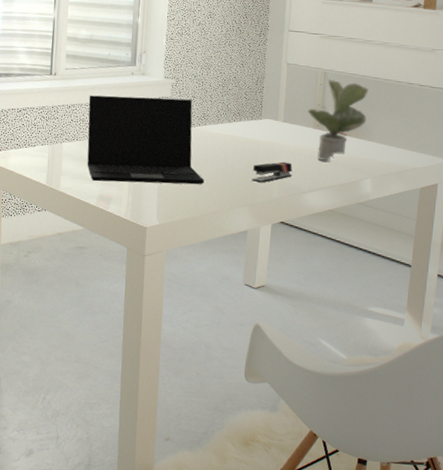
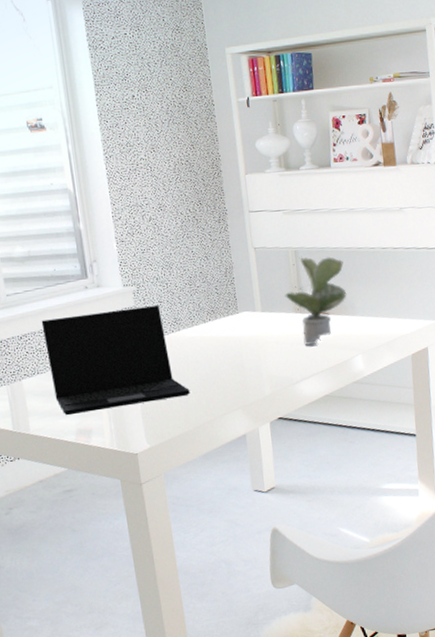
stapler: present [252,161,292,183] -> none [239,353,281,382]

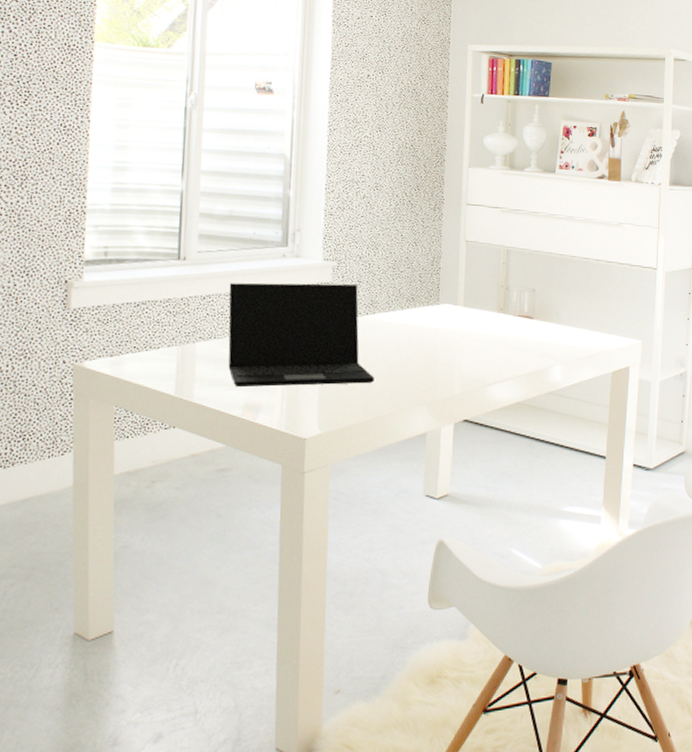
potted plant: present [285,256,347,345] -> none [490,256,555,349]

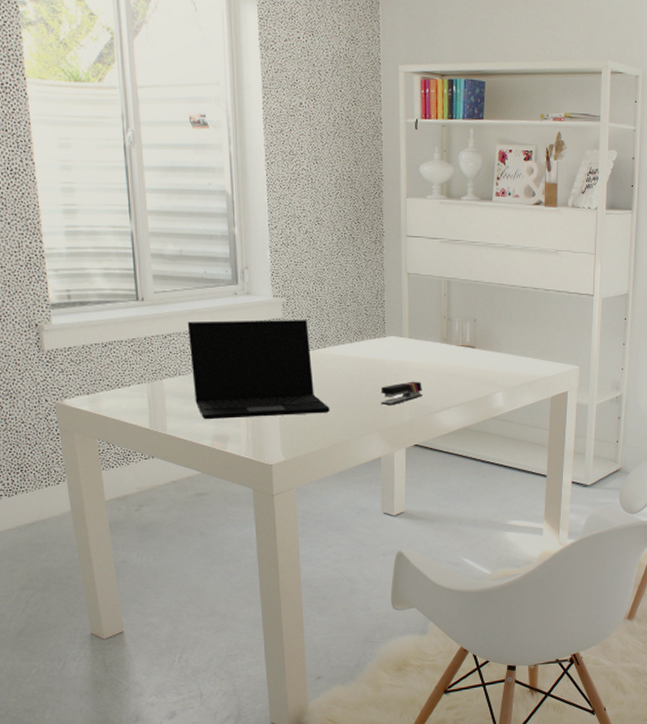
stapler: none [430,351,475,377] -> present [380,381,422,406]

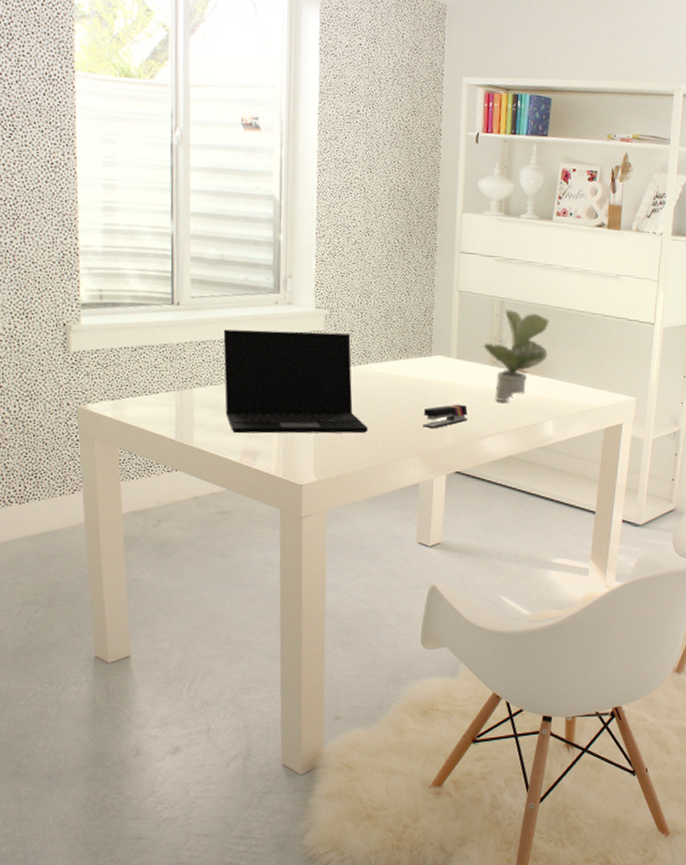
potted plant: none [433,287,495,377] -> present [483,307,549,402]

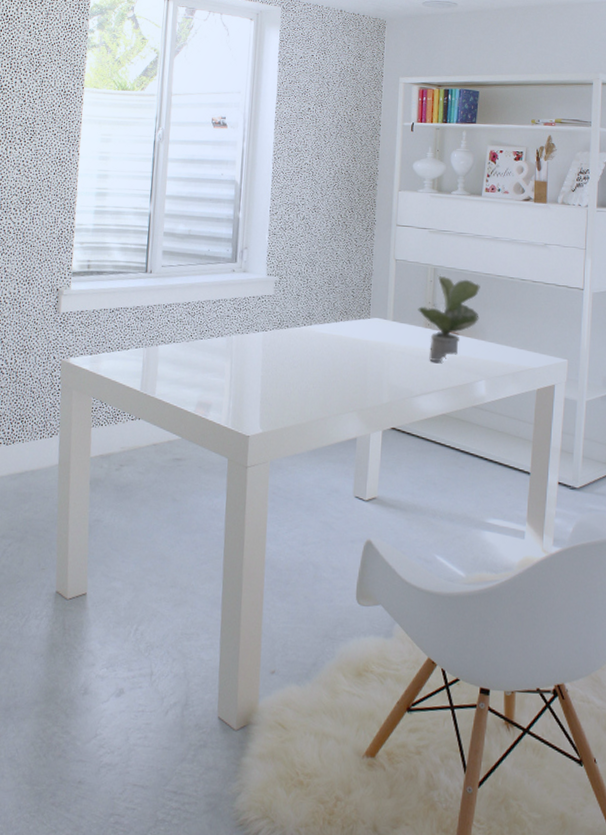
laptop: present [223,329,368,434] -> none [184,294,310,389]
stapler: present [423,404,468,429] -> none [361,363,403,386]

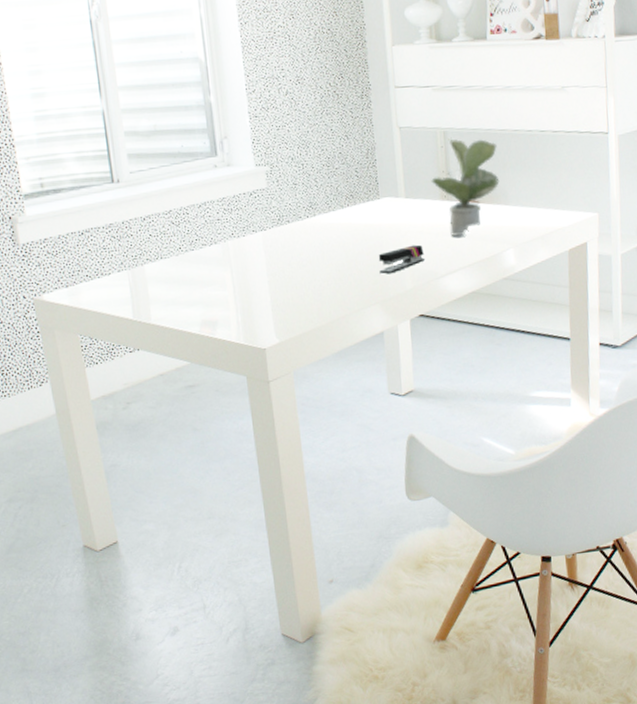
stapler: none [361,363,403,386] -> present [378,244,424,275]

